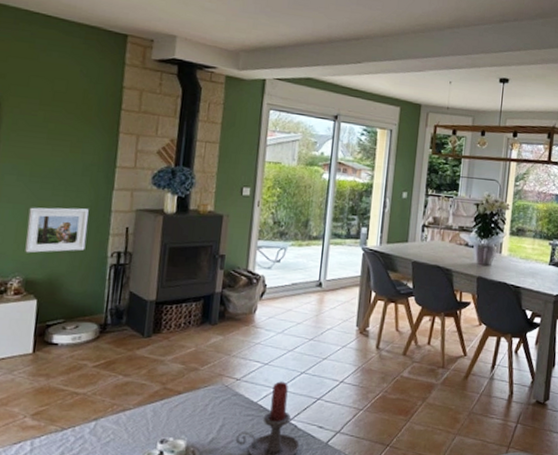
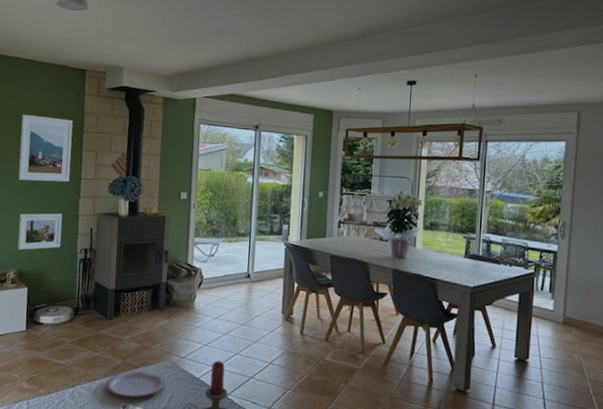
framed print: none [29,83,108,170] -> present [18,114,73,182]
plate: none [138,395,218,429] -> present [105,369,167,398]

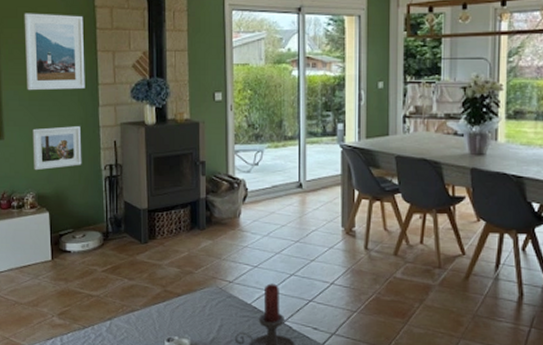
plate: present [105,369,167,398] -> none [146,297,215,329]

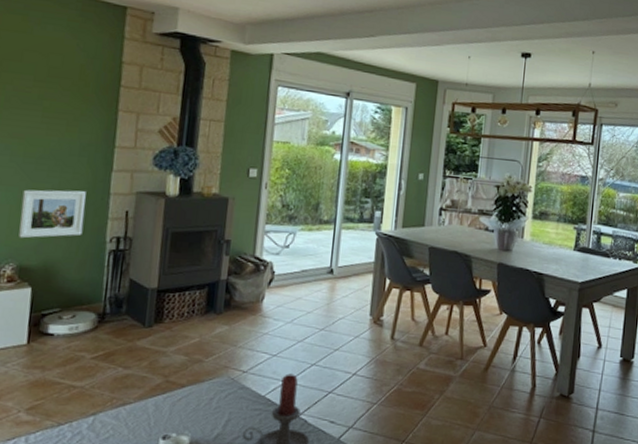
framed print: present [24,13,85,91] -> none [23,58,107,150]

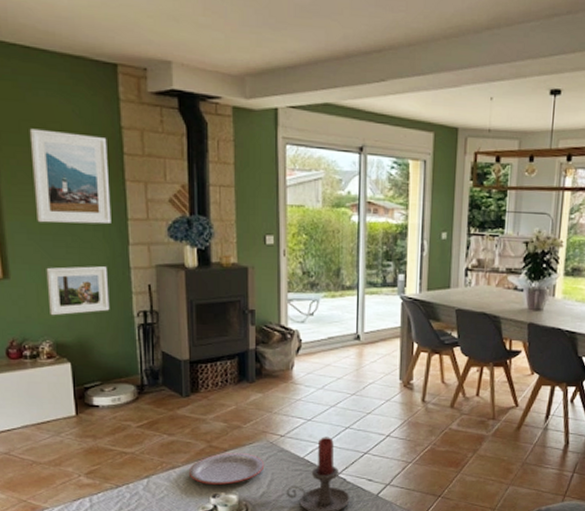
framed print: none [23,58,107,150] -> present [29,128,111,224]
plate: none [139,388,223,425] -> present [188,452,265,485]

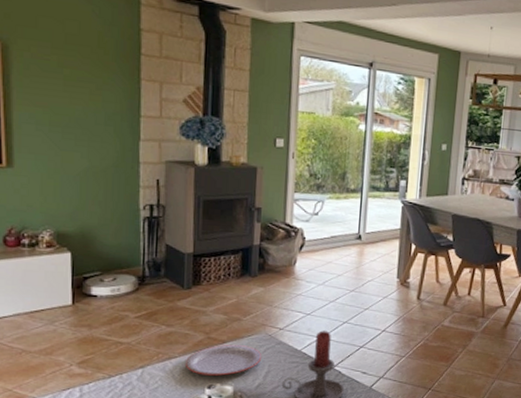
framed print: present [29,128,111,224] -> none [46,24,125,120]
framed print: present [46,266,110,316] -> none [52,158,116,206]

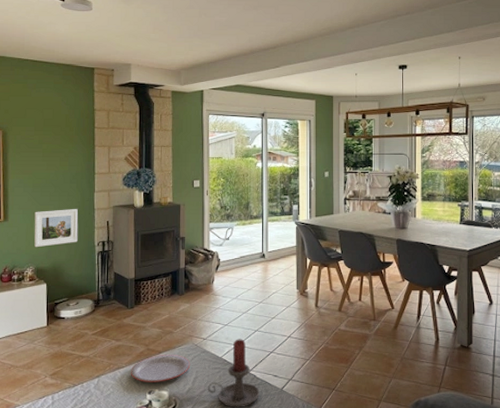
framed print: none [52,158,116,206] -> present [34,209,78,248]

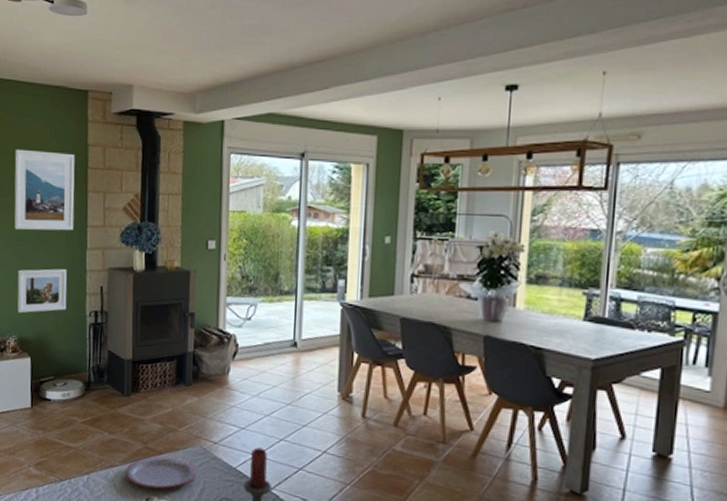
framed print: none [31,114,84,179] -> present [14,149,75,231]

